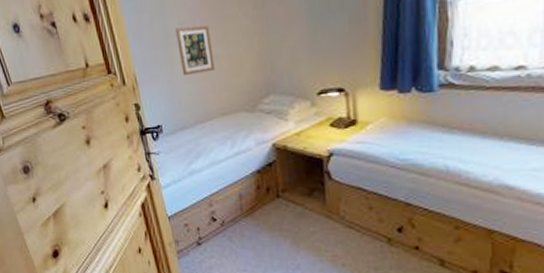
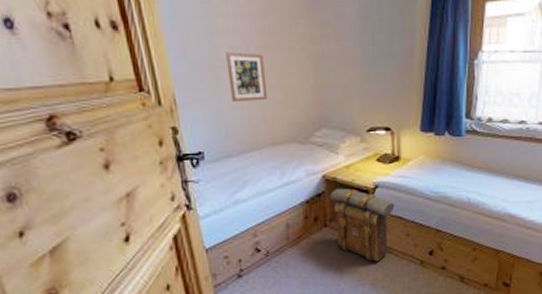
backpack: none [281,156,354,236] -> present [329,188,395,262]

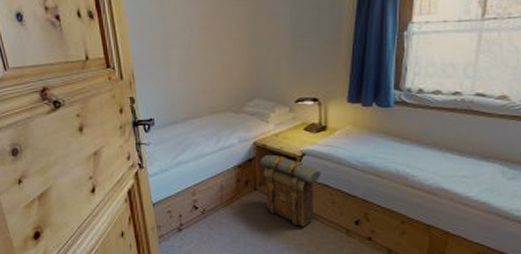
picture frame: present [226,52,268,101] -> none [174,32,207,75]

